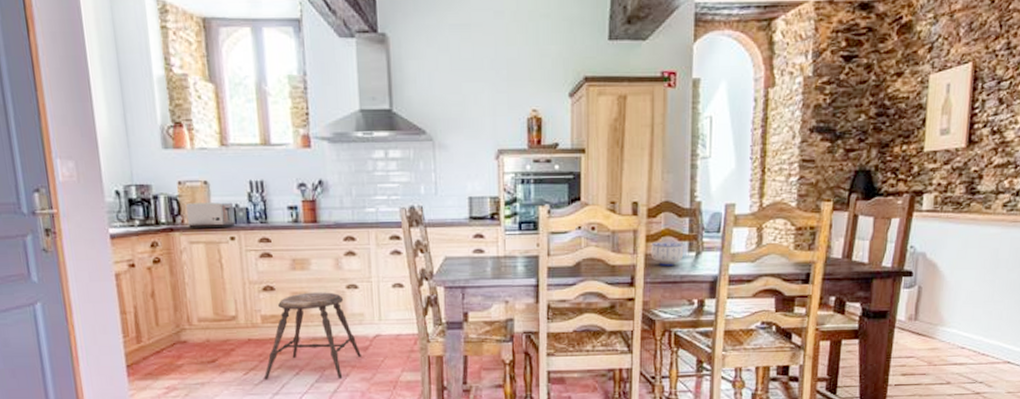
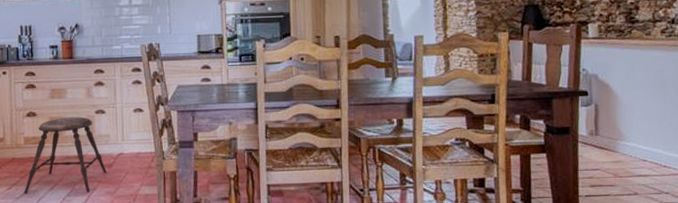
bowl: present [651,242,684,267] -> none [352,69,382,91]

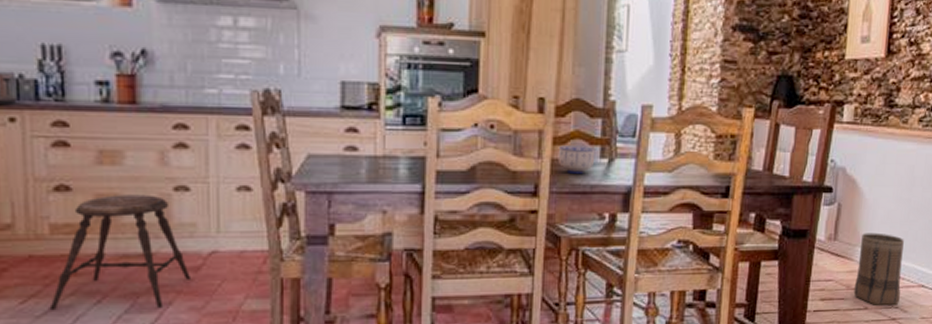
bowl: none [352,69,382,91] -> present [558,145,596,175]
basket: none [621,128,670,191] -> present [853,232,904,305]

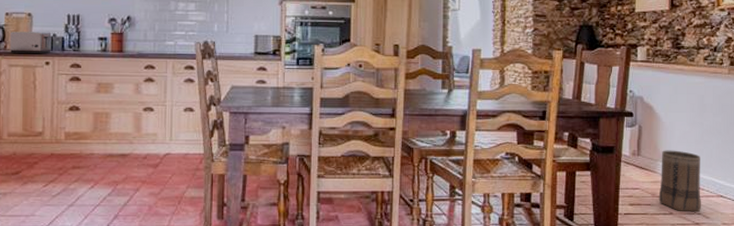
stool: present [49,194,190,311] -> none [61,113,151,192]
bowl: present [558,145,596,175] -> none [409,79,438,102]

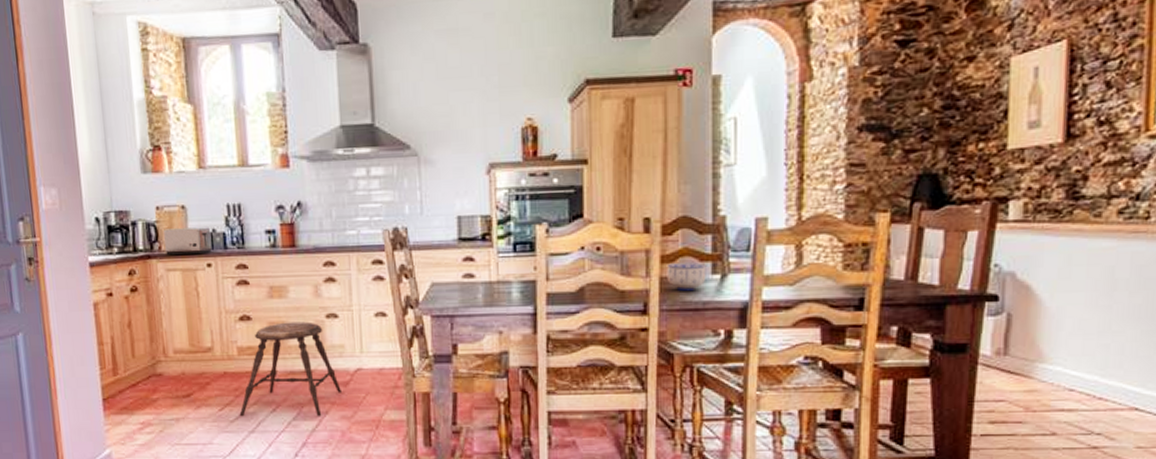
stool: none [61,113,151,192] -> present [239,321,341,417]
bowl: none [409,79,438,102] -> present [666,263,706,292]
basket: present [658,150,702,211] -> none [1034,346,1105,431]

